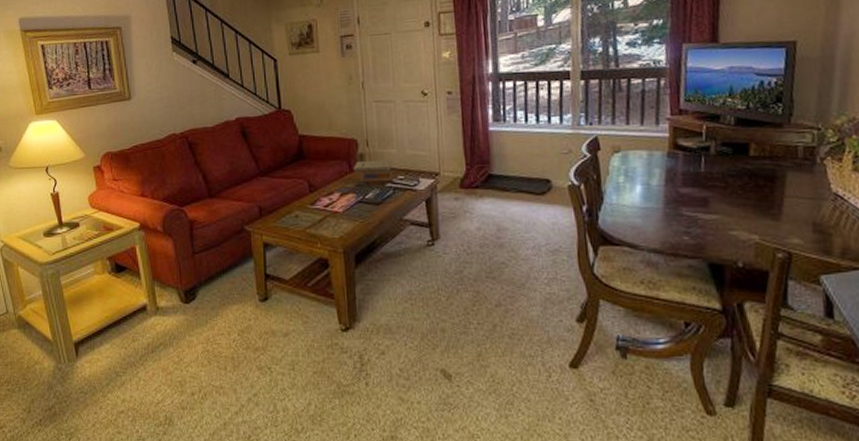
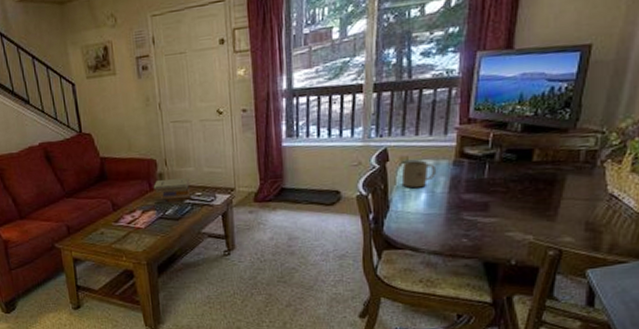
mug: none [614,149,650,180] -> present [401,159,436,189]

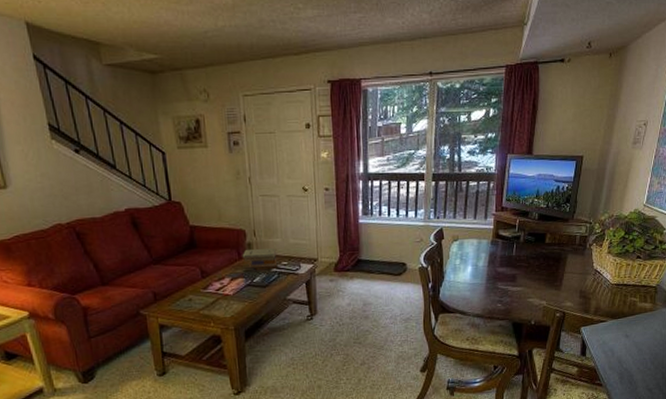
mug: present [401,159,436,189] -> none [453,238,478,263]

